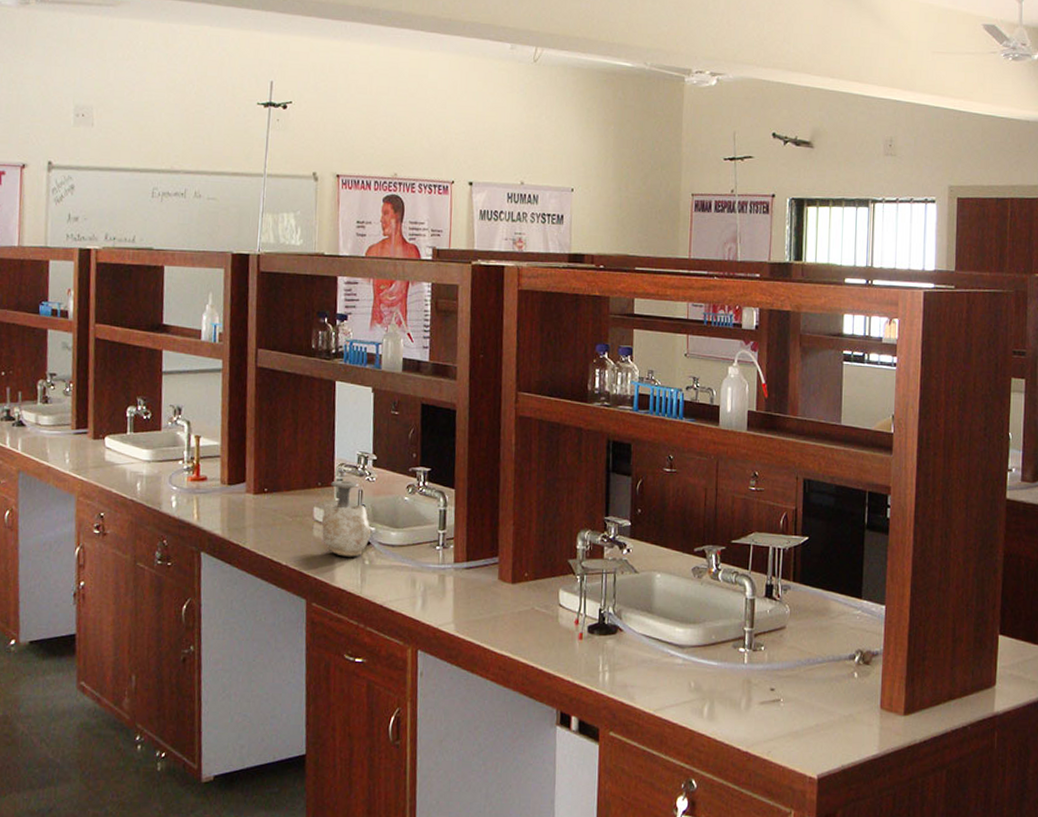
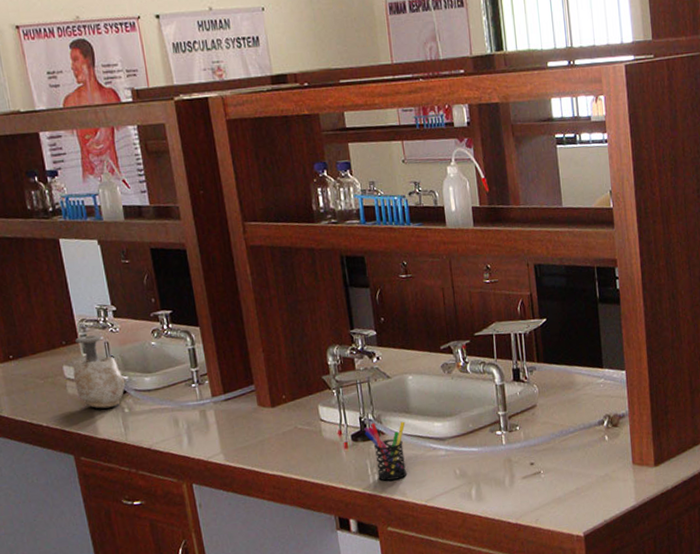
pen holder: none [602,617,646,682] -> present [364,421,407,481]

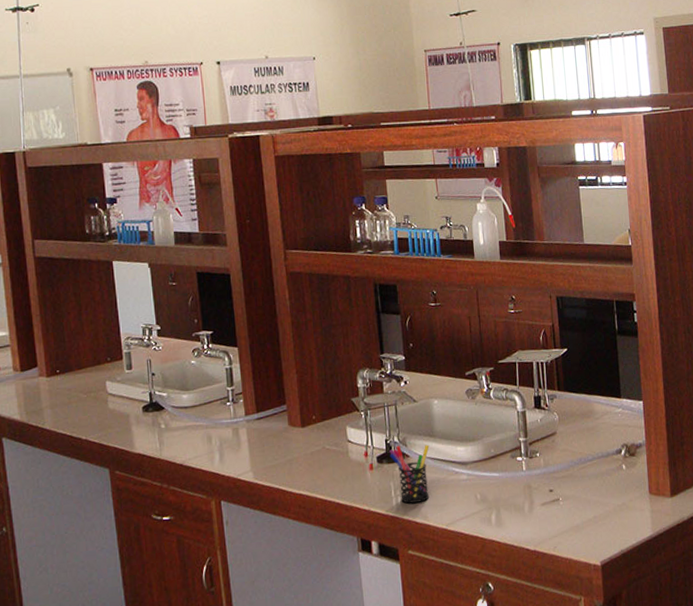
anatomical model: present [73,335,126,409] -> none [115,352,164,424]

